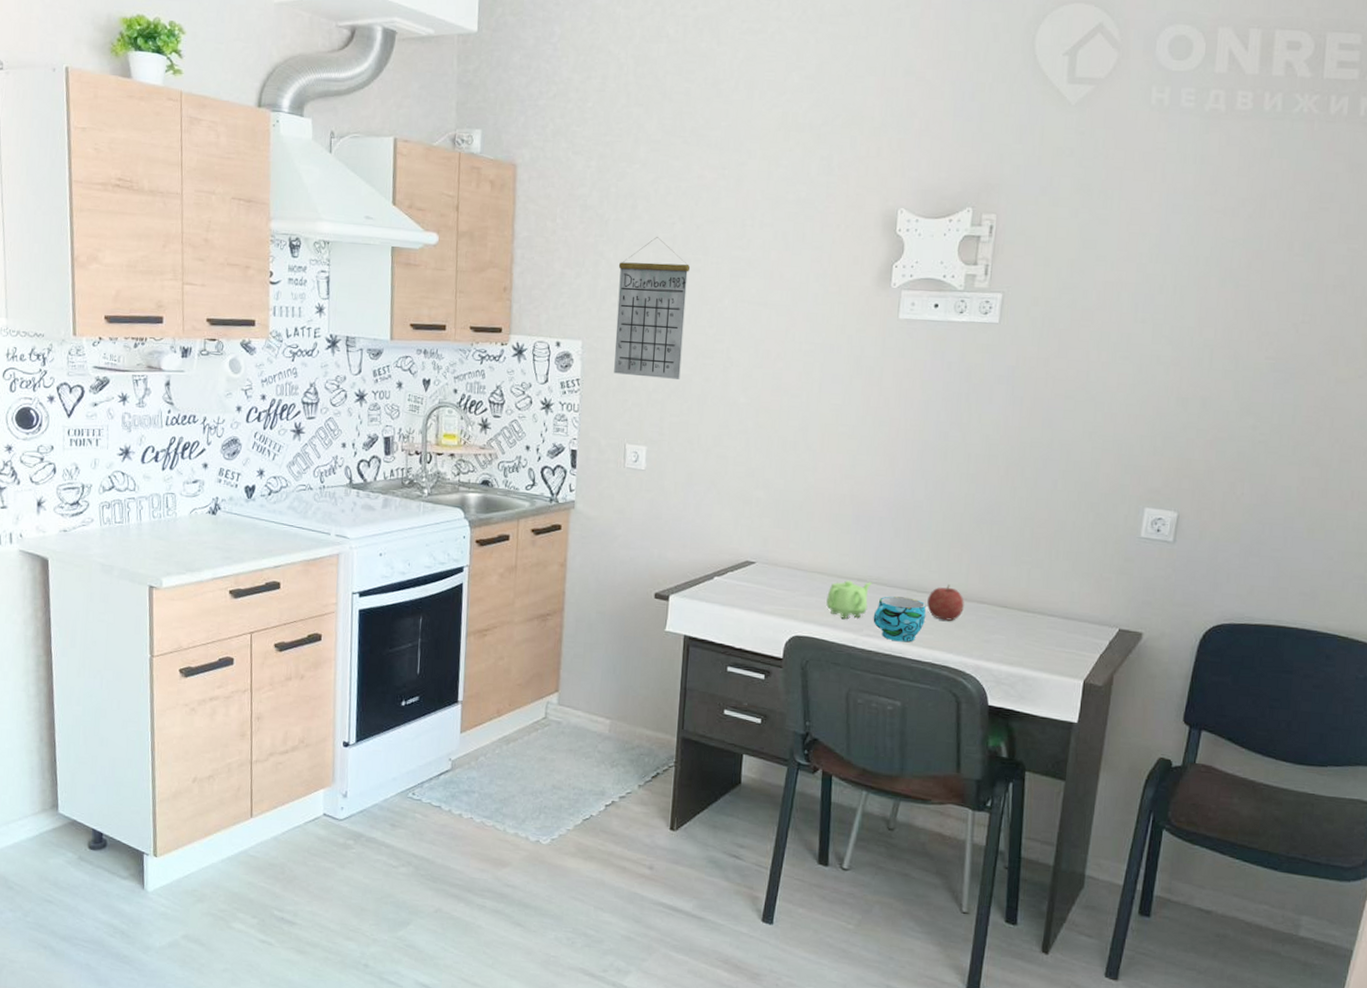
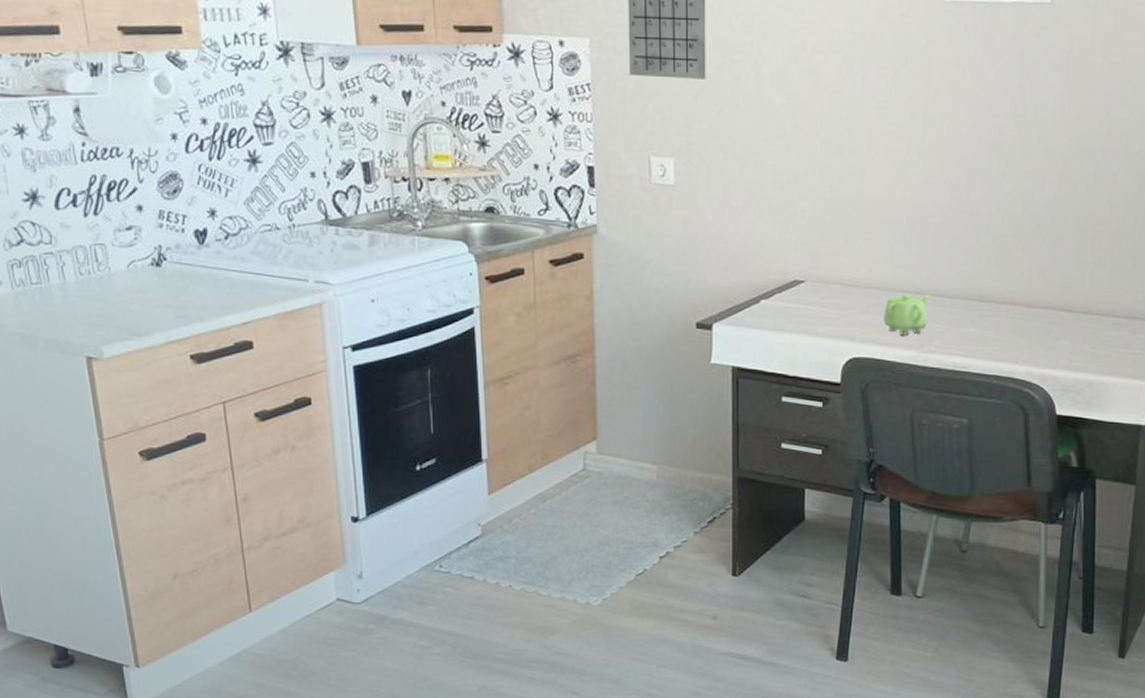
cup: present [873,596,926,643] -> none [934,308,989,356]
fruit: present [927,584,964,621] -> none [989,291,1028,330]

